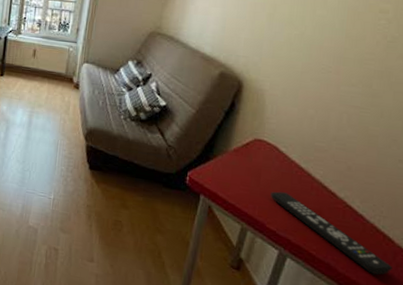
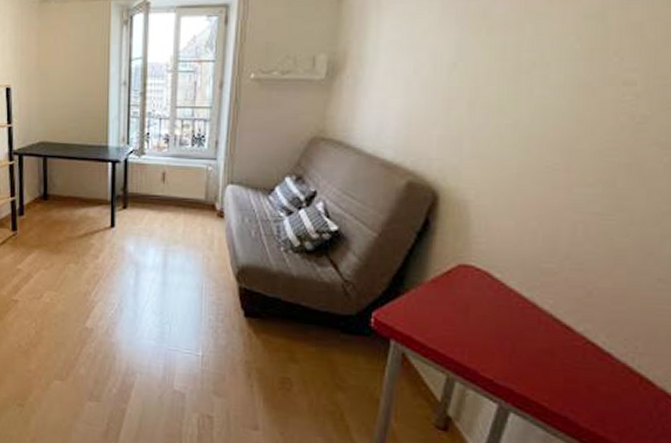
remote control: present [270,191,392,275] -> none [483,329,654,428]

